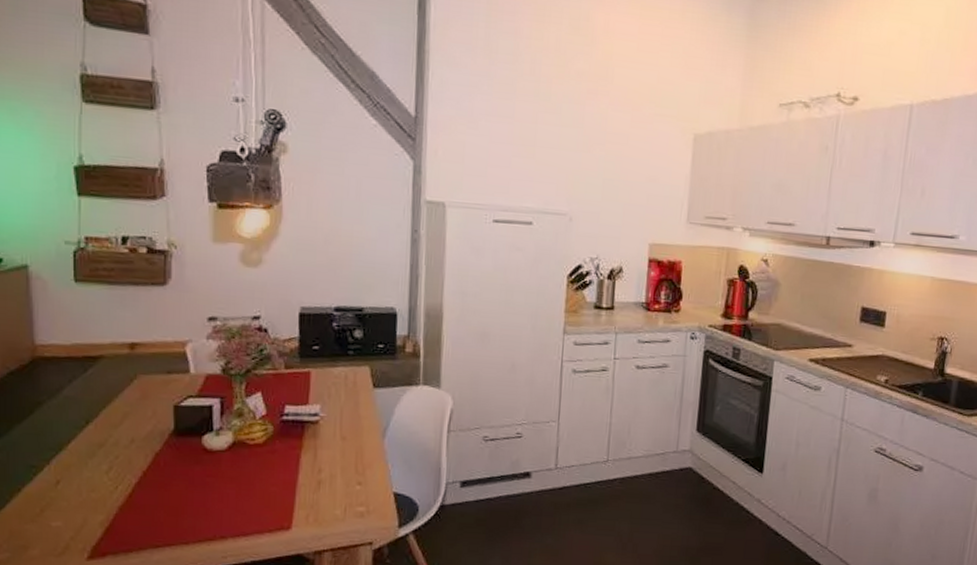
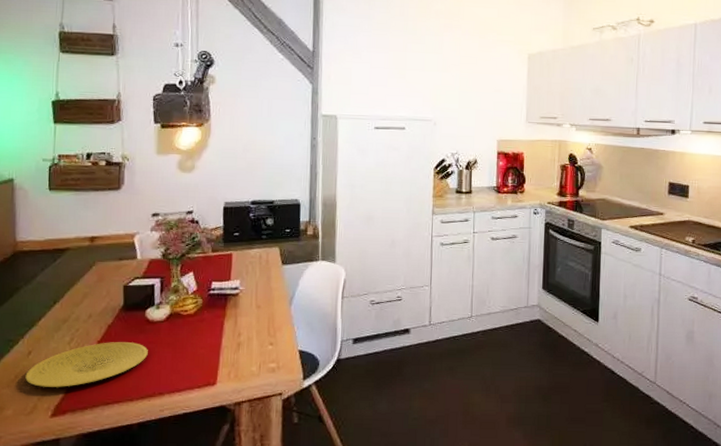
plate: none [54,473,206,525] -> present [25,342,148,387]

